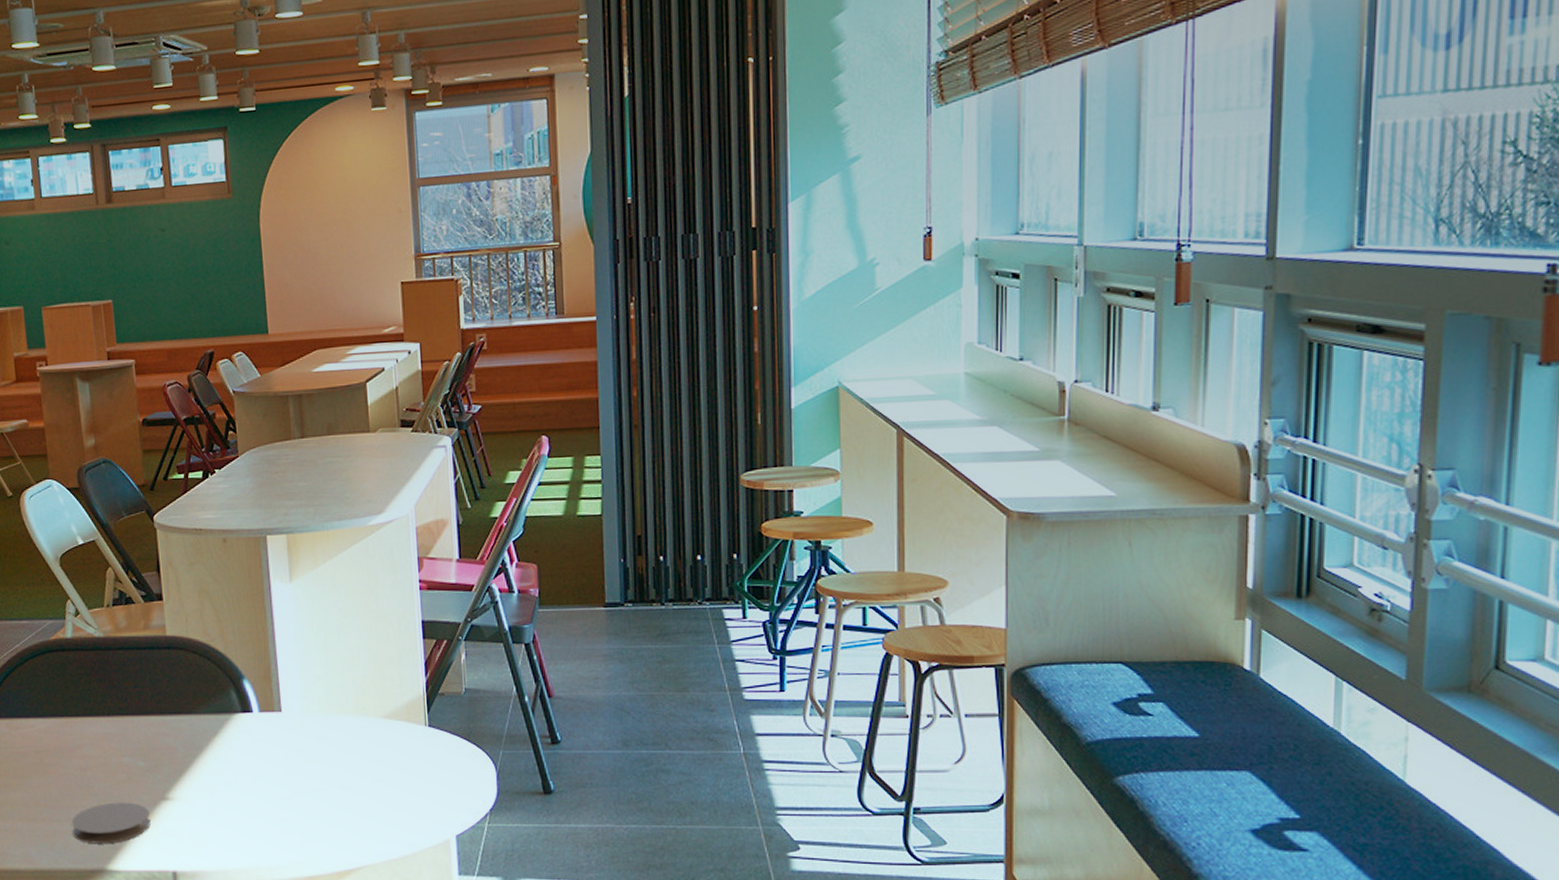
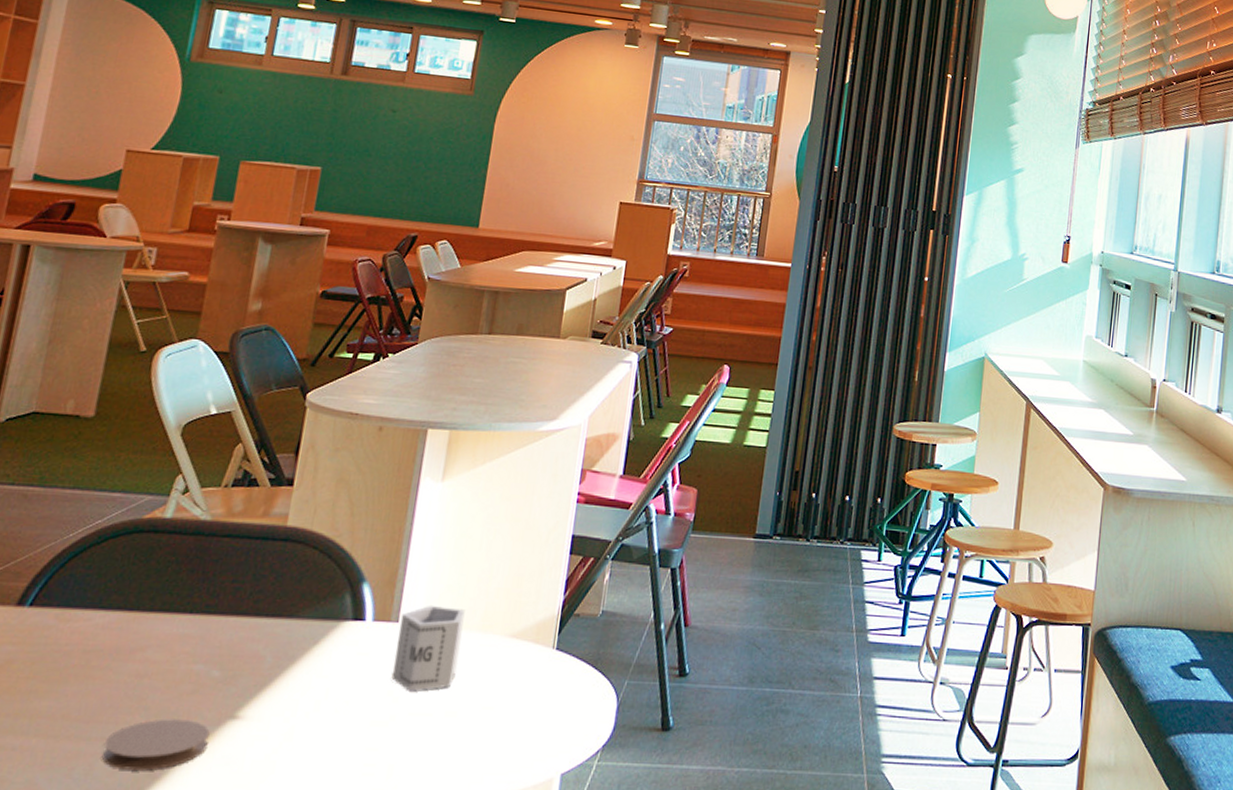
cup: none [282,694,342,770] -> present [391,605,465,691]

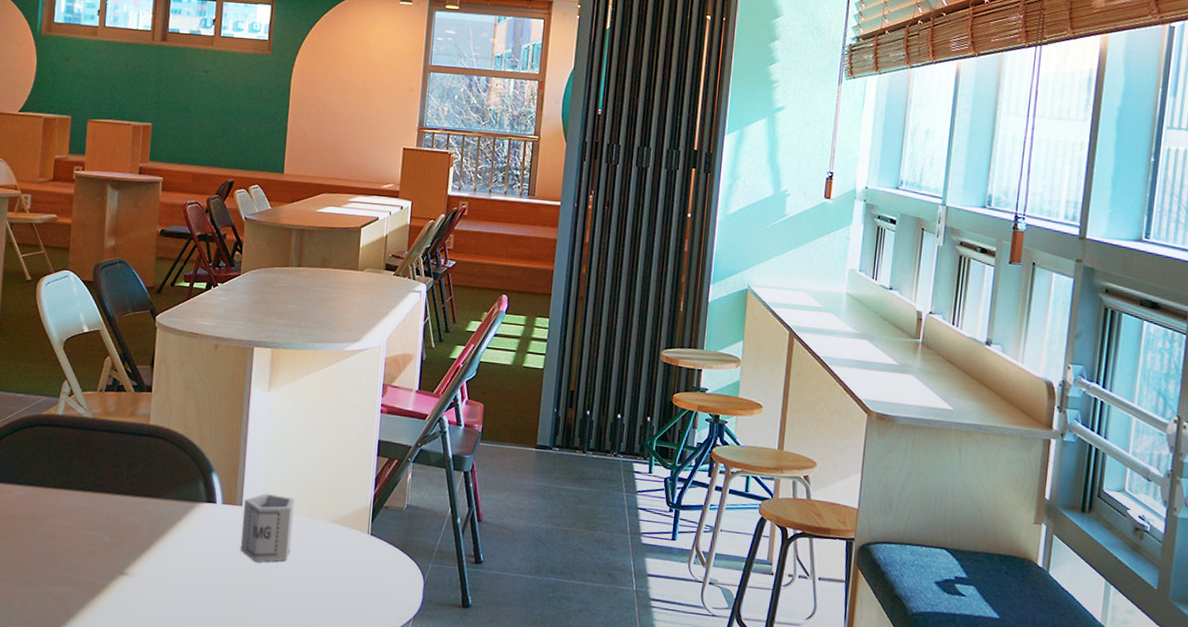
coaster: present [101,719,210,771] -> none [30,571,106,610]

